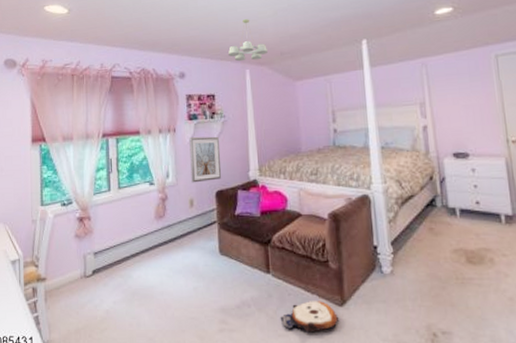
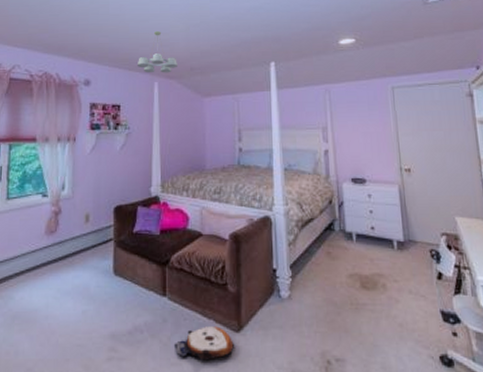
picture frame: present [189,136,222,183] -> none [89,147,123,197]

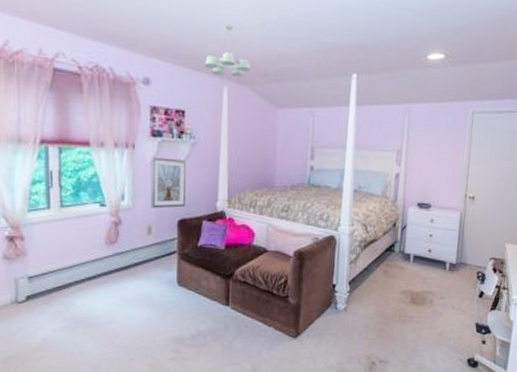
picture frame: none [89,147,123,197] -> present [151,156,187,209]
plush toy: present [175,326,235,362] -> none [236,333,292,362]

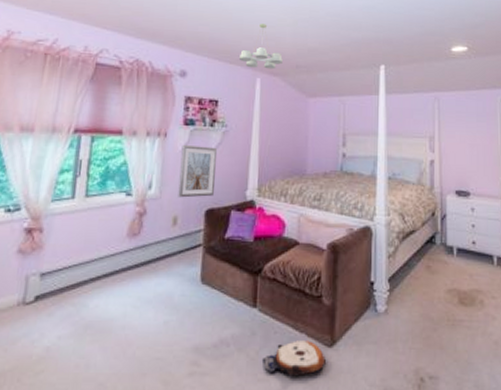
plush toy: none [236,333,292,362] -> present [263,340,327,379]

